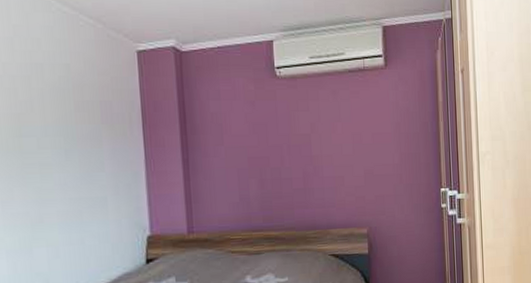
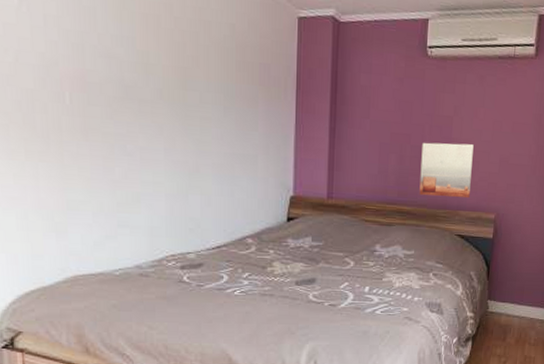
wall art: none [282,160,339,219] -> present [419,142,474,199]

